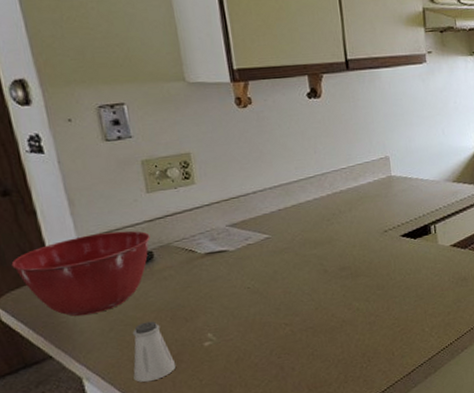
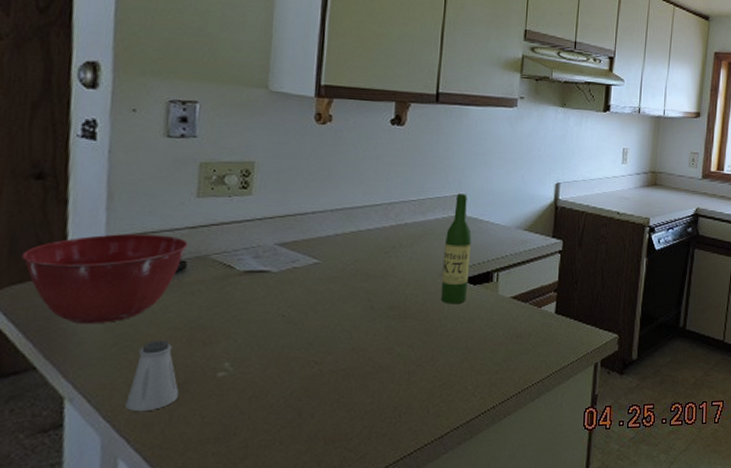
wine bottle: none [380,155,410,259] -> present [440,194,472,305]

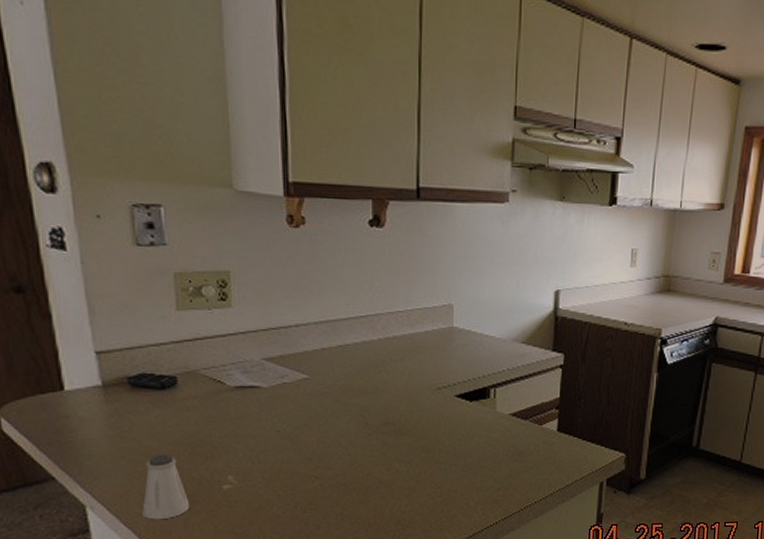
mixing bowl: present [21,234,188,325] -> none [19,349,176,438]
wine bottle: present [440,194,472,305] -> none [436,303,465,421]

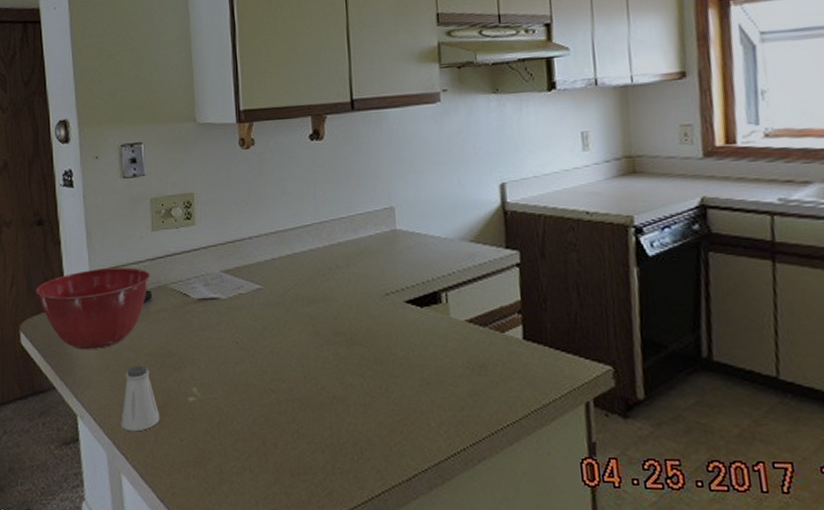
mixing bowl: none [19,349,176,438] -> present [36,267,151,350]

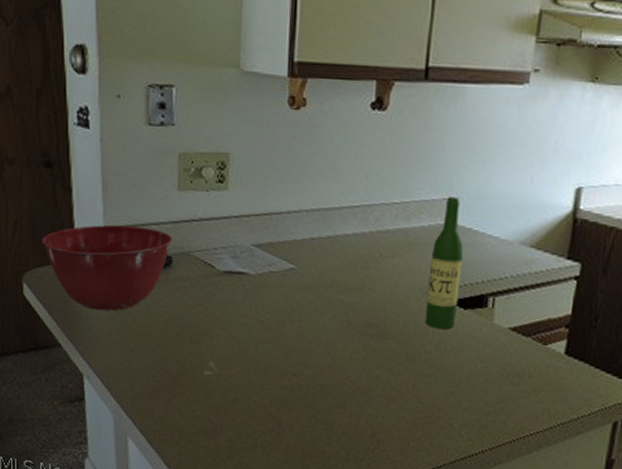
saltshaker: present [121,365,160,432] -> none [130,332,173,398]
wine bottle: none [382,206,415,330] -> present [424,197,464,329]

